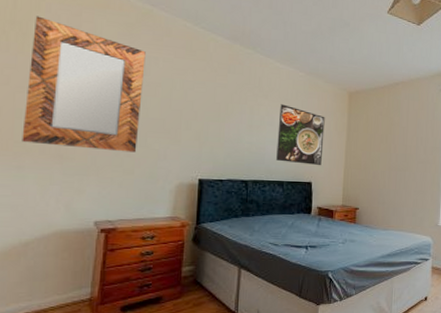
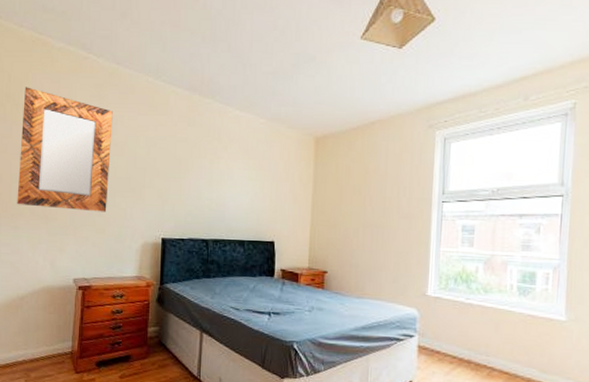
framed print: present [276,104,325,166] -> none [237,156,288,223]

